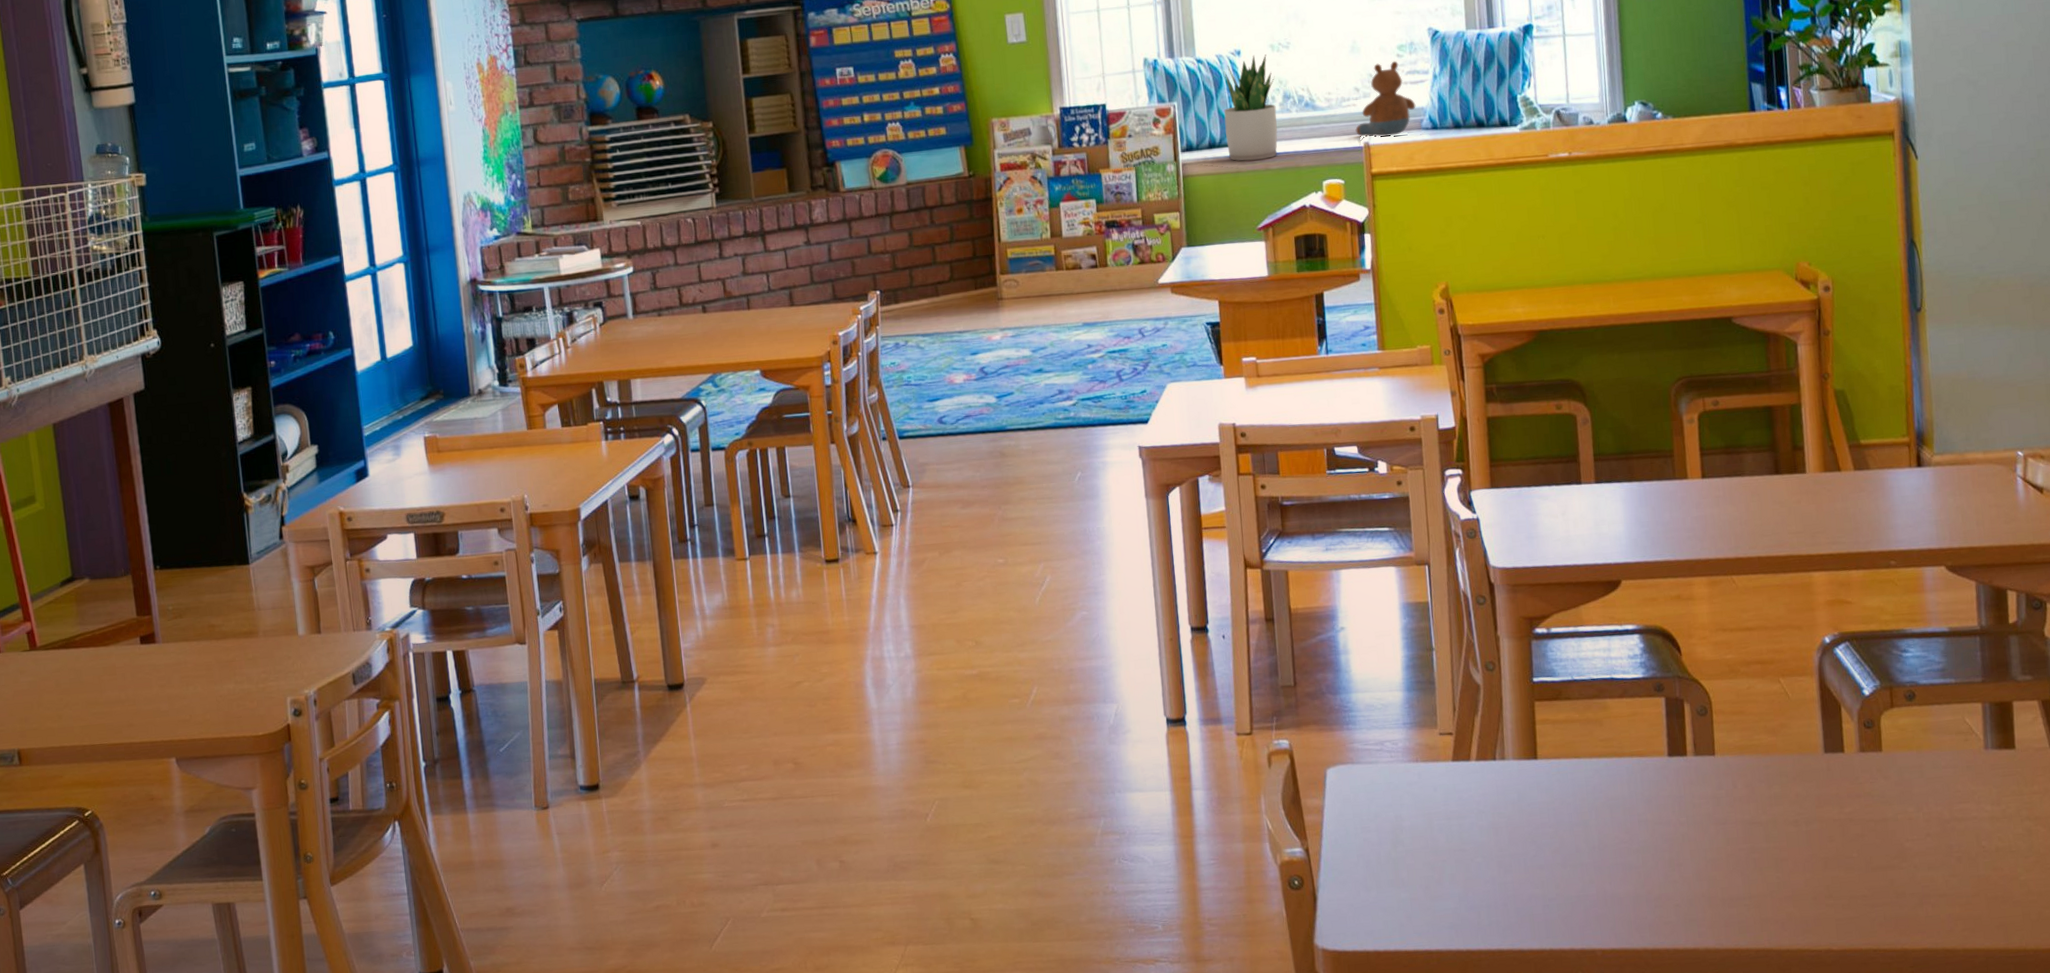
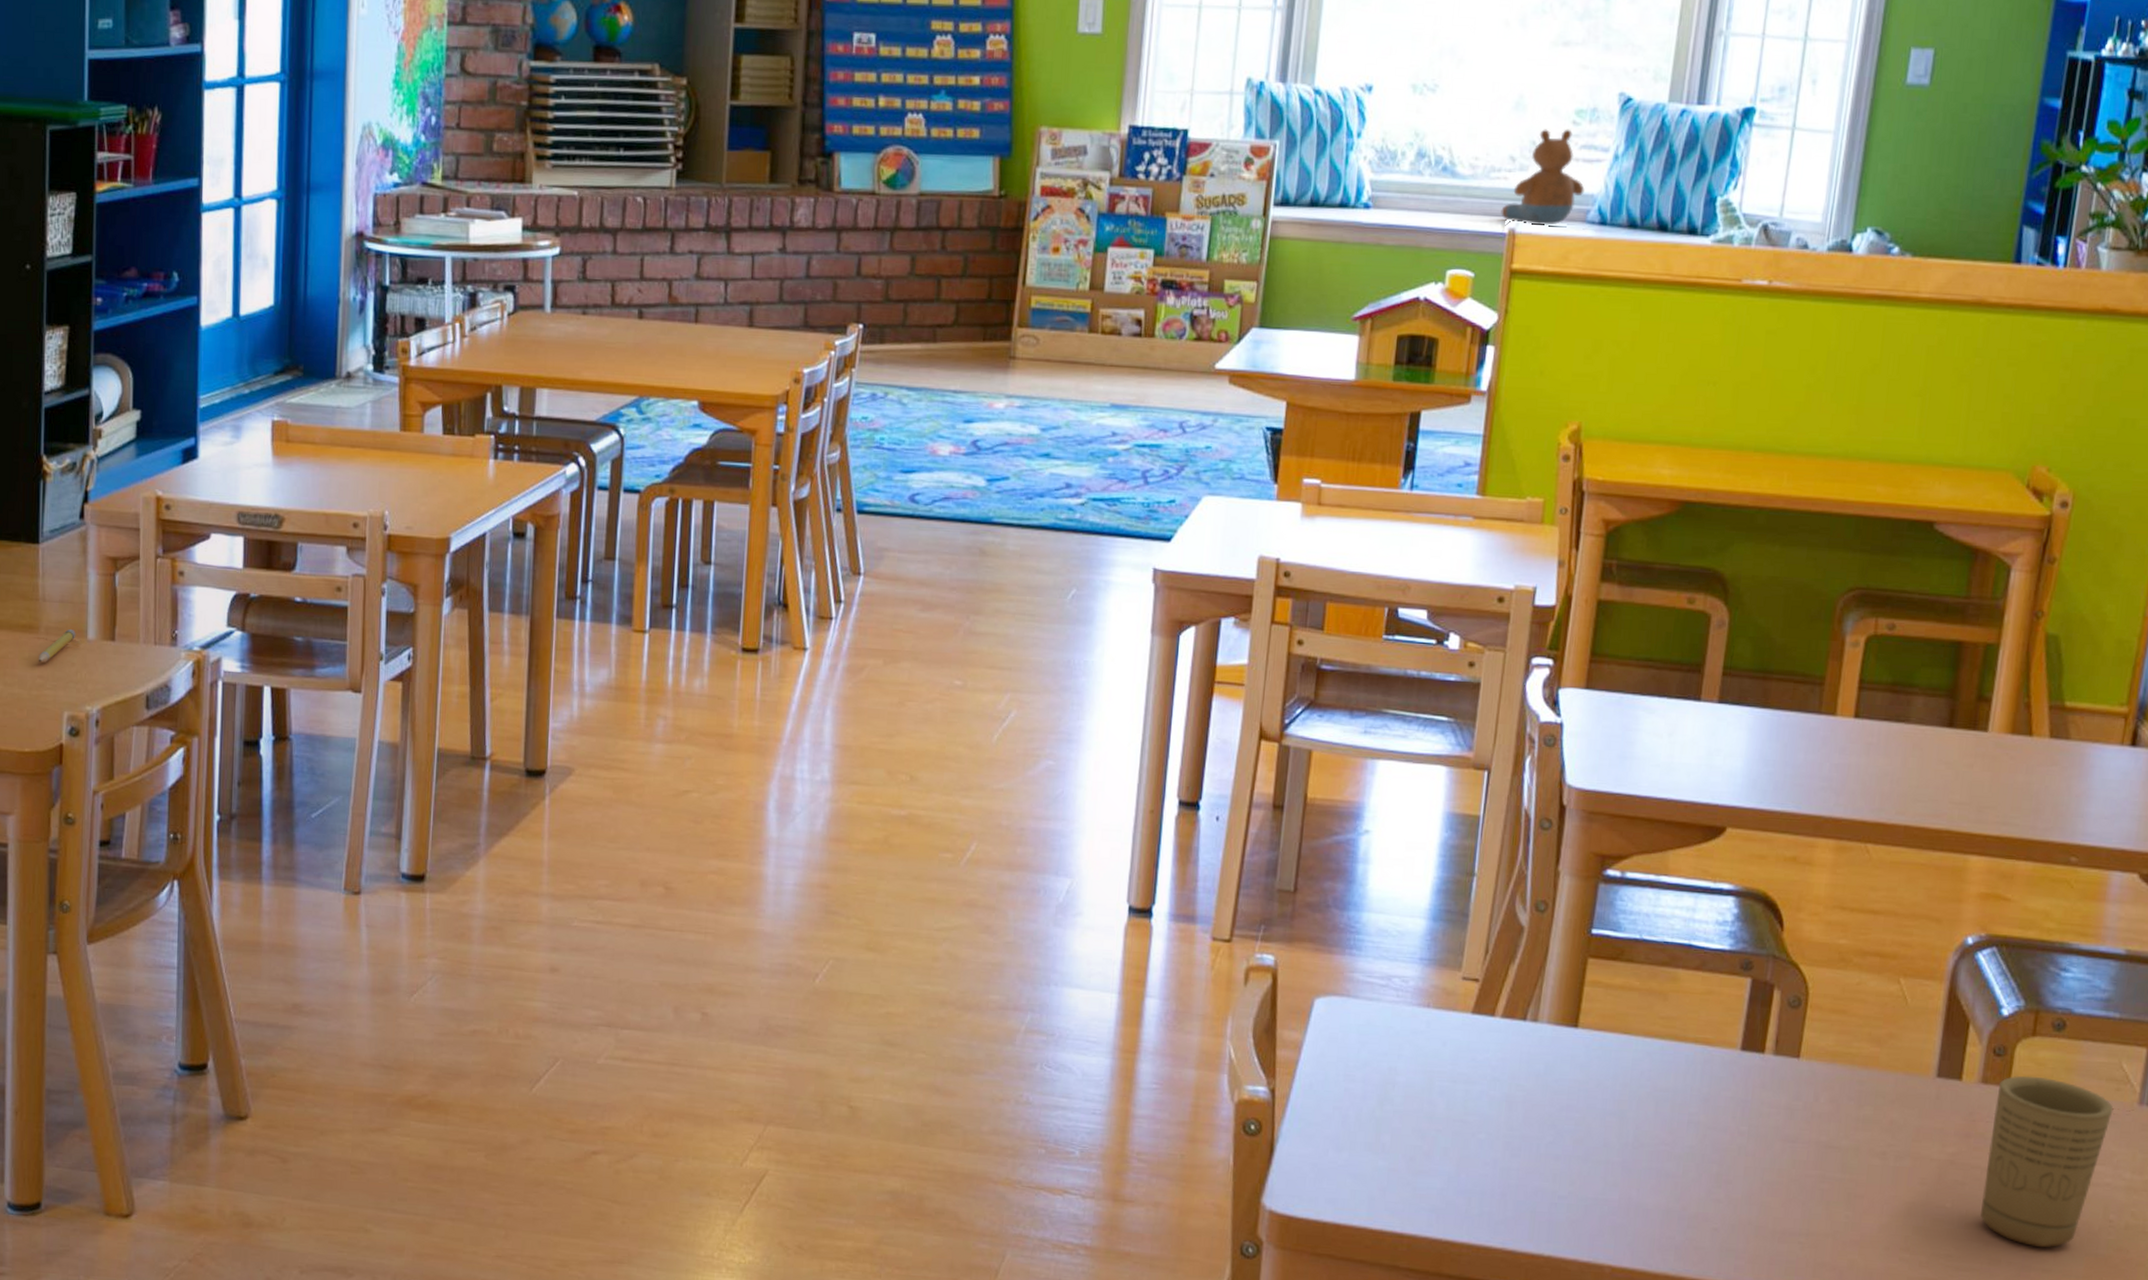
pencil: none [260,629,289,660] -> present [38,629,76,663]
planter: present [1224,54,1278,161] -> none [1333,94,1411,231]
cup: none [1874,739,1967,878] -> present [1980,1075,2114,1248]

